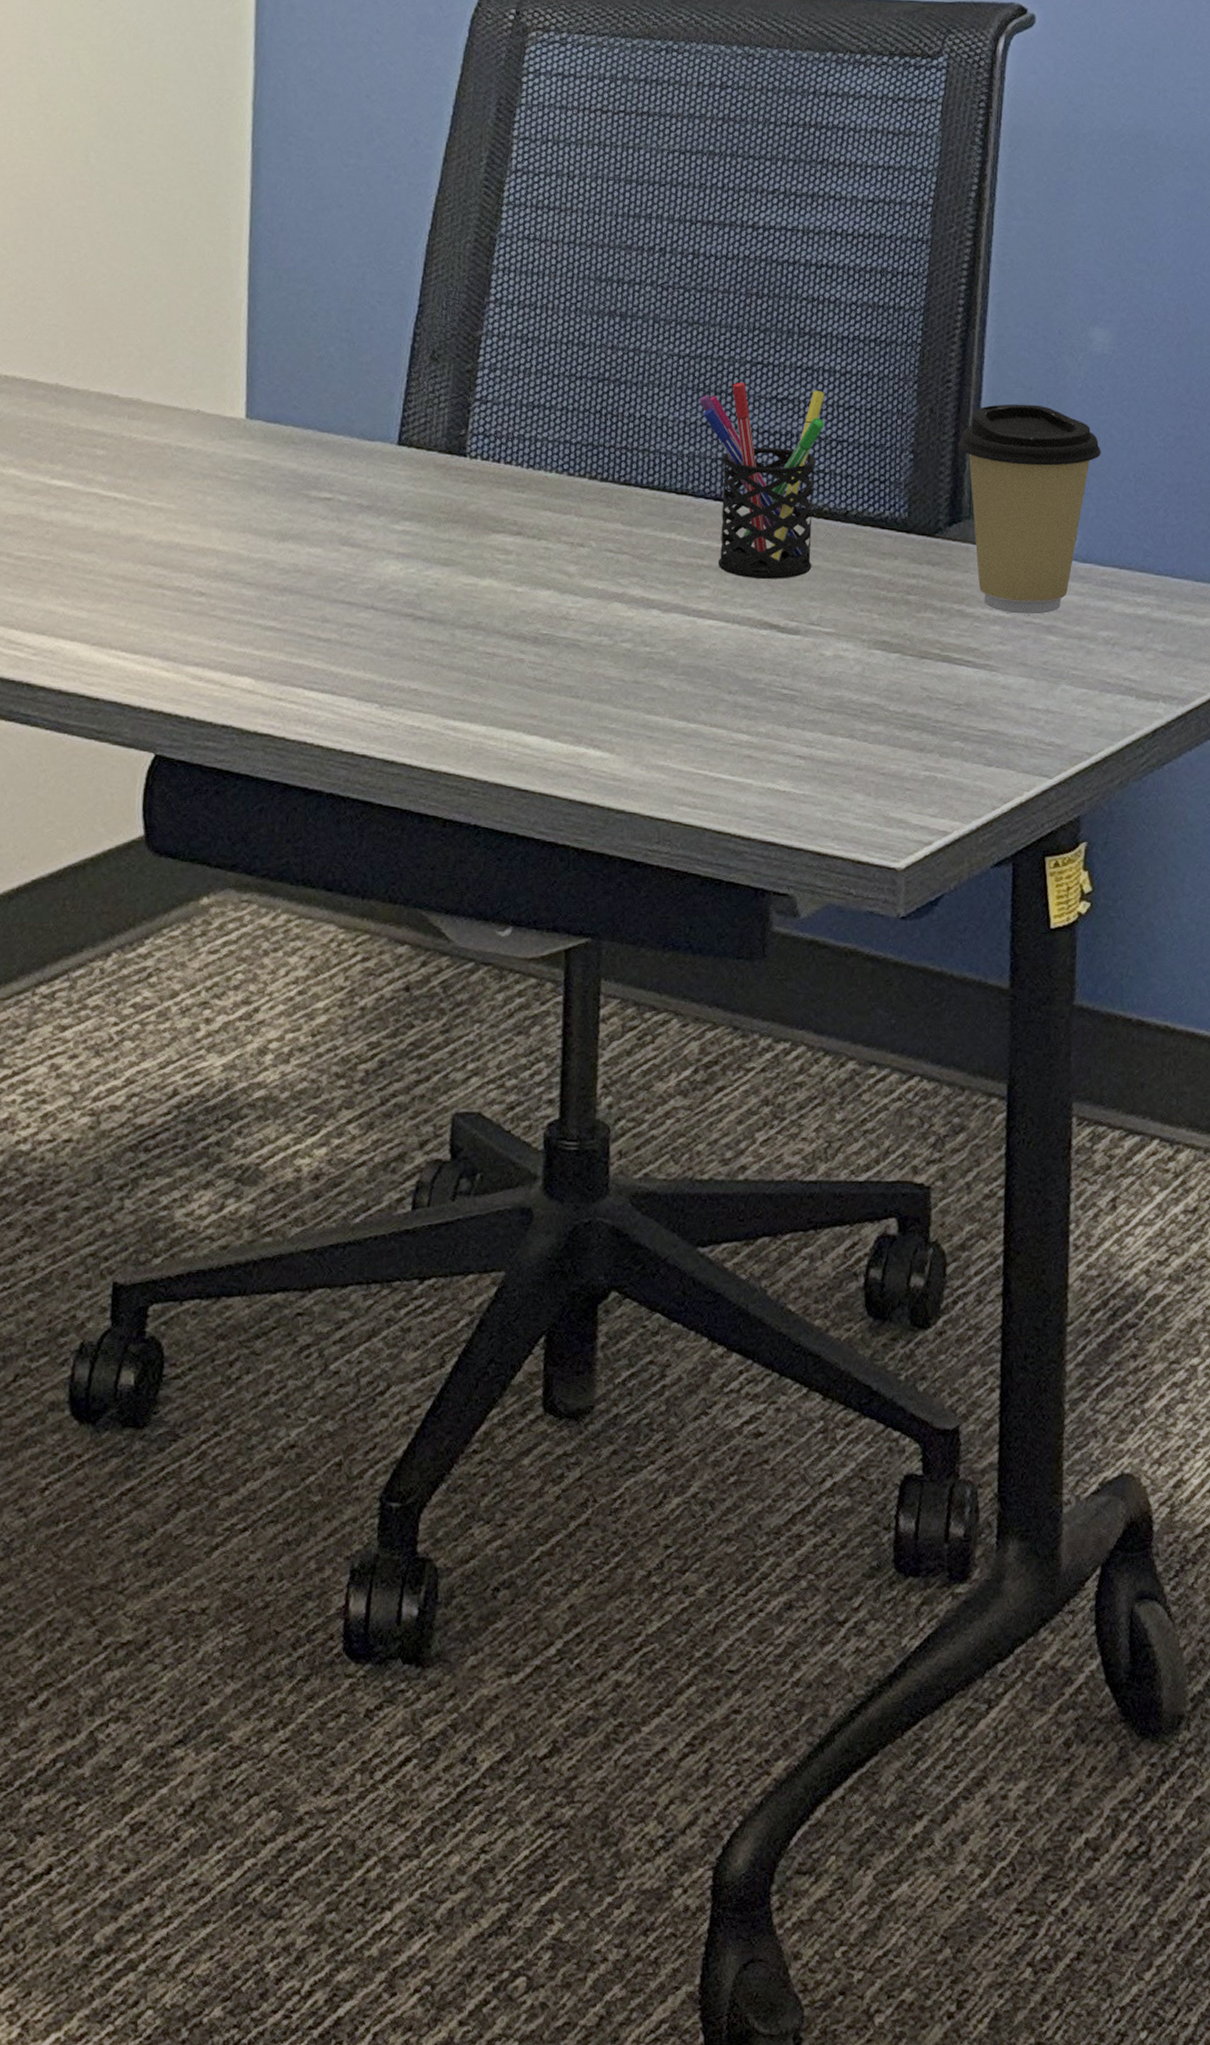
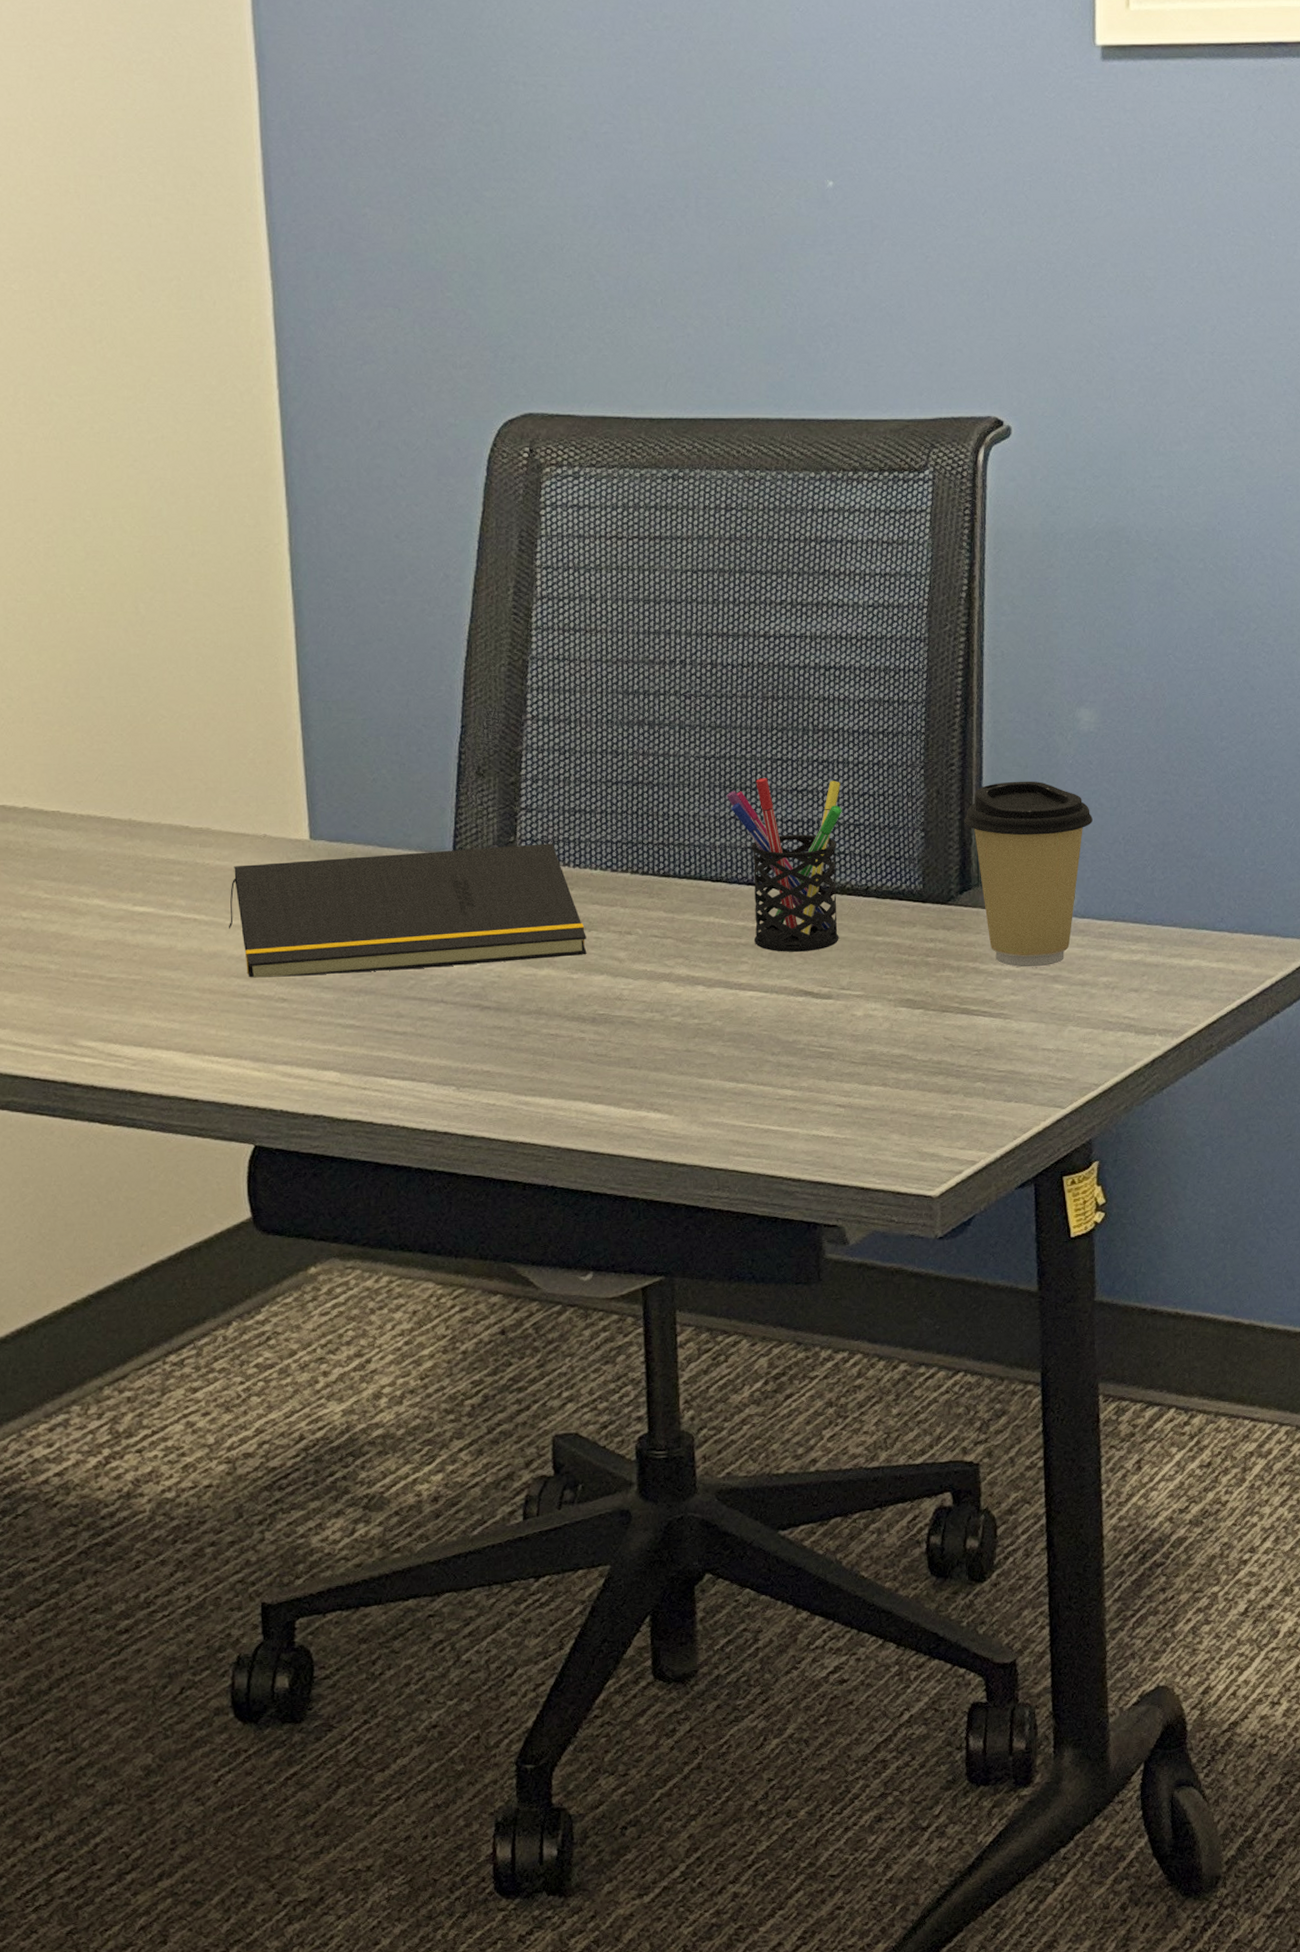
notepad: none [150,439,535,570] -> present [229,843,587,978]

